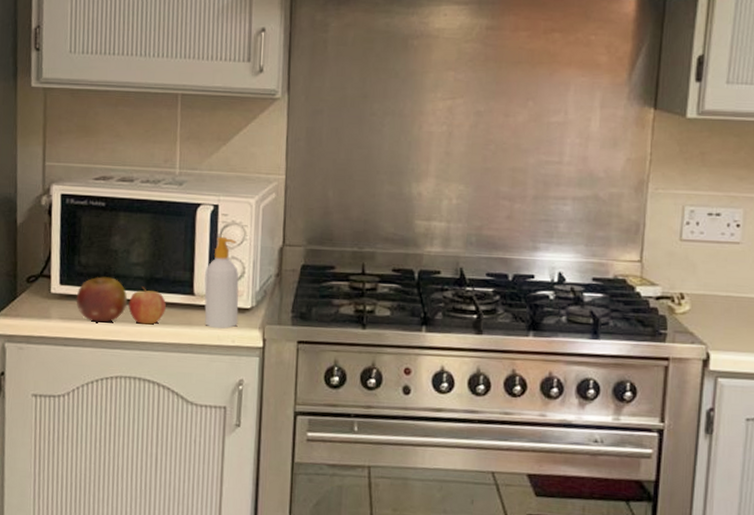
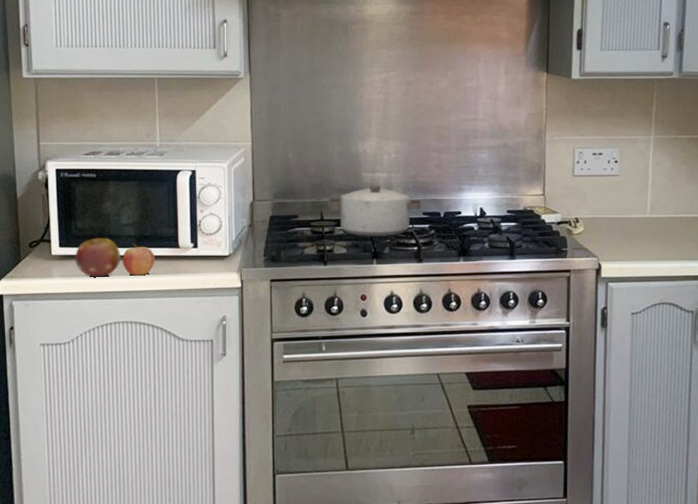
soap bottle: present [204,236,239,330] -> none [188,196,219,275]
cooking pot: none [370,235,488,300] -> present [326,184,423,237]

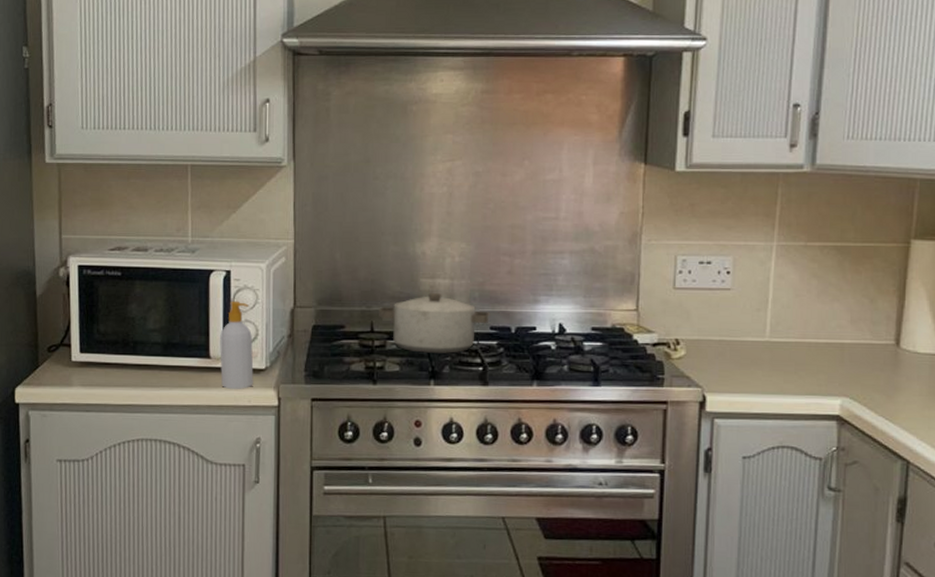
fruit: present [75,238,121,277] -> none [96,343,146,388]
fruit: present [122,244,155,276] -> none [147,352,183,388]
soap bottle: none [188,196,219,275] -> present [220,301,254,390]

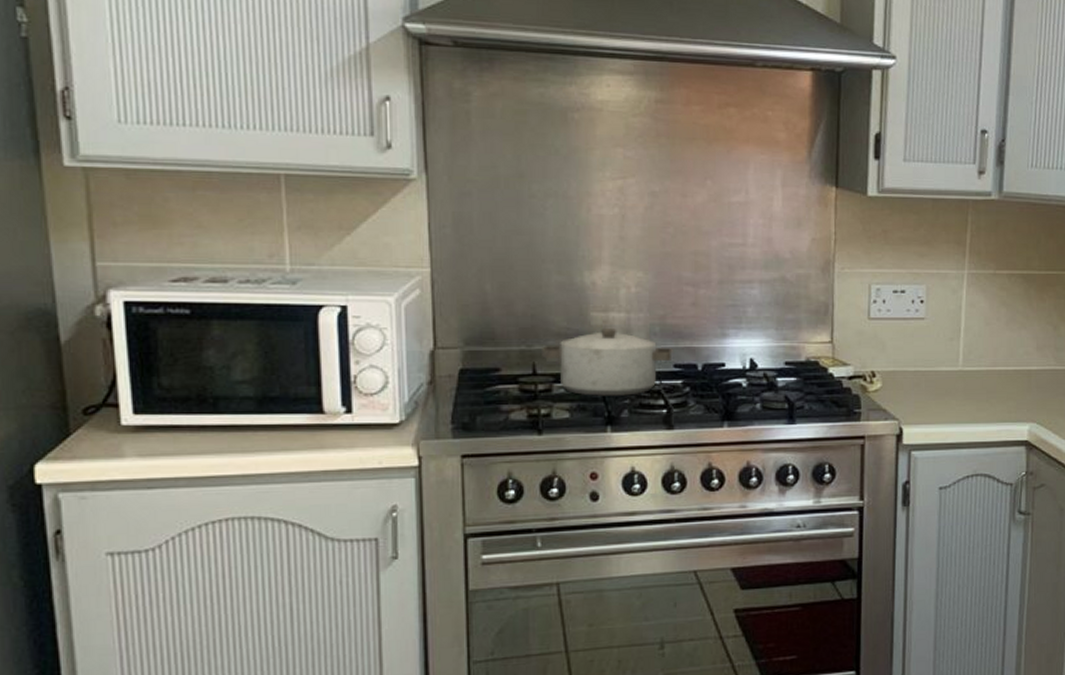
soap bottle: present [220,301,254,390] -> none [336,342,384,451]

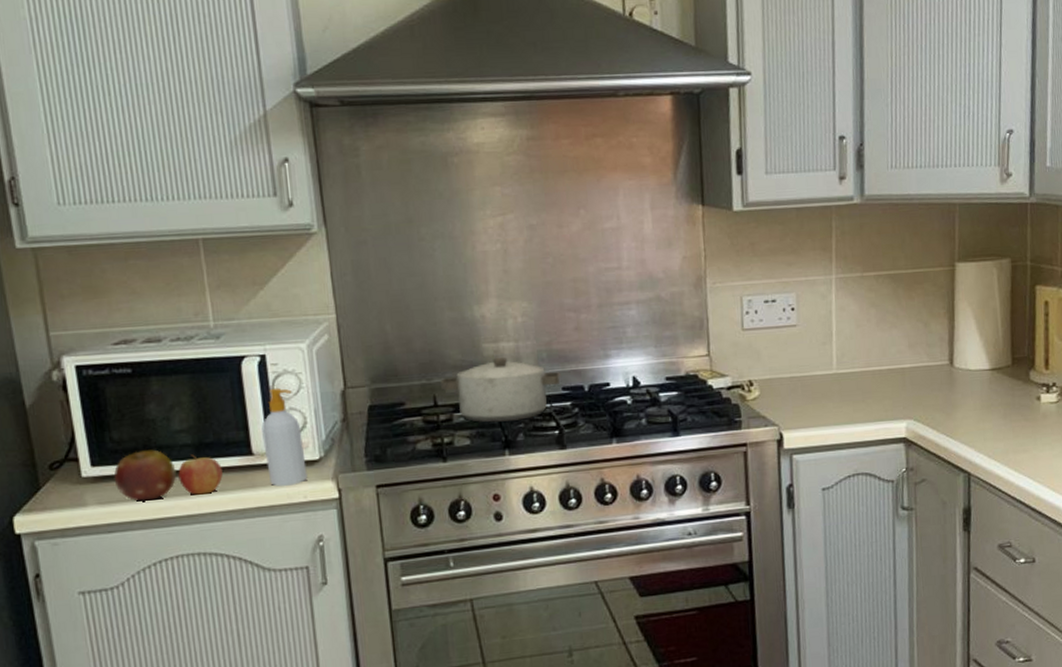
fruit: none [159,400,234,456] -> present [113,449,177,501]
fruit: none [235,408,287,453] -> present [178,454,223,495]
soap bottle: none [336,342,384,451] -> present [261,387,308,487]

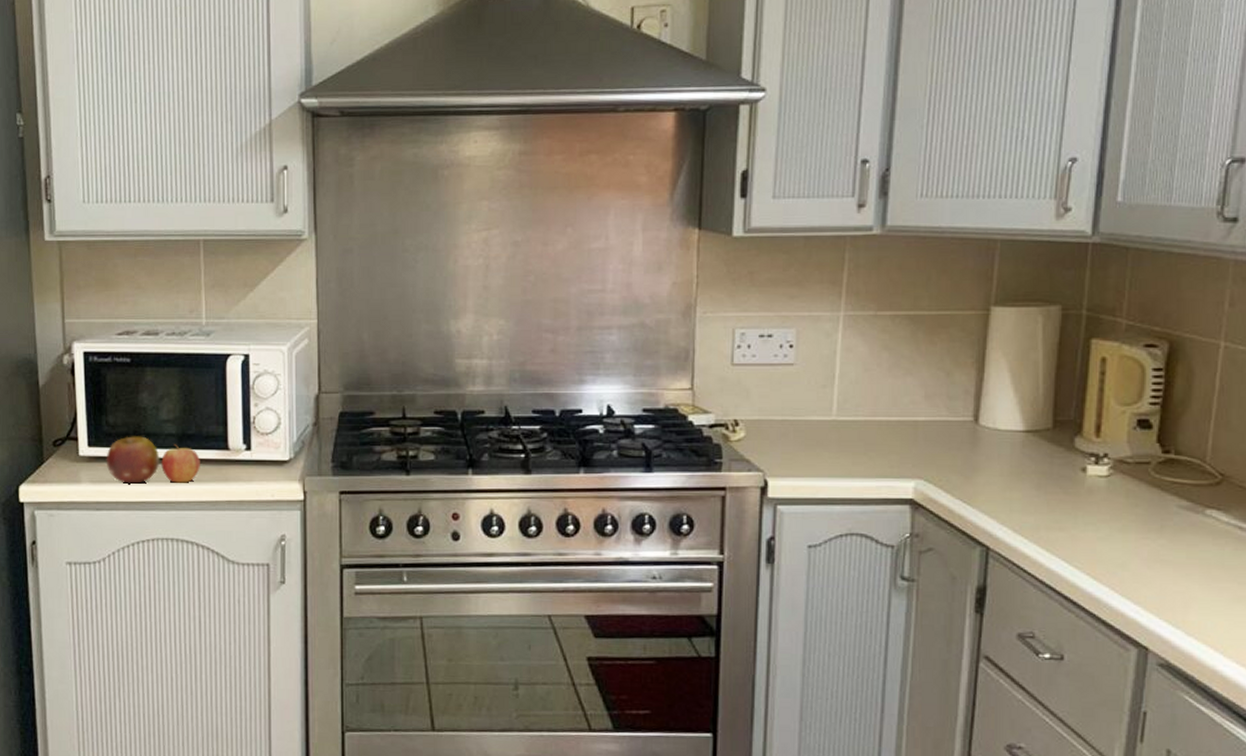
soap bottle: present [261,387,308,487] -> none [239,387,276,484]
cooking pot: present [439,356,562,423] -> none [410,374,533,440]

